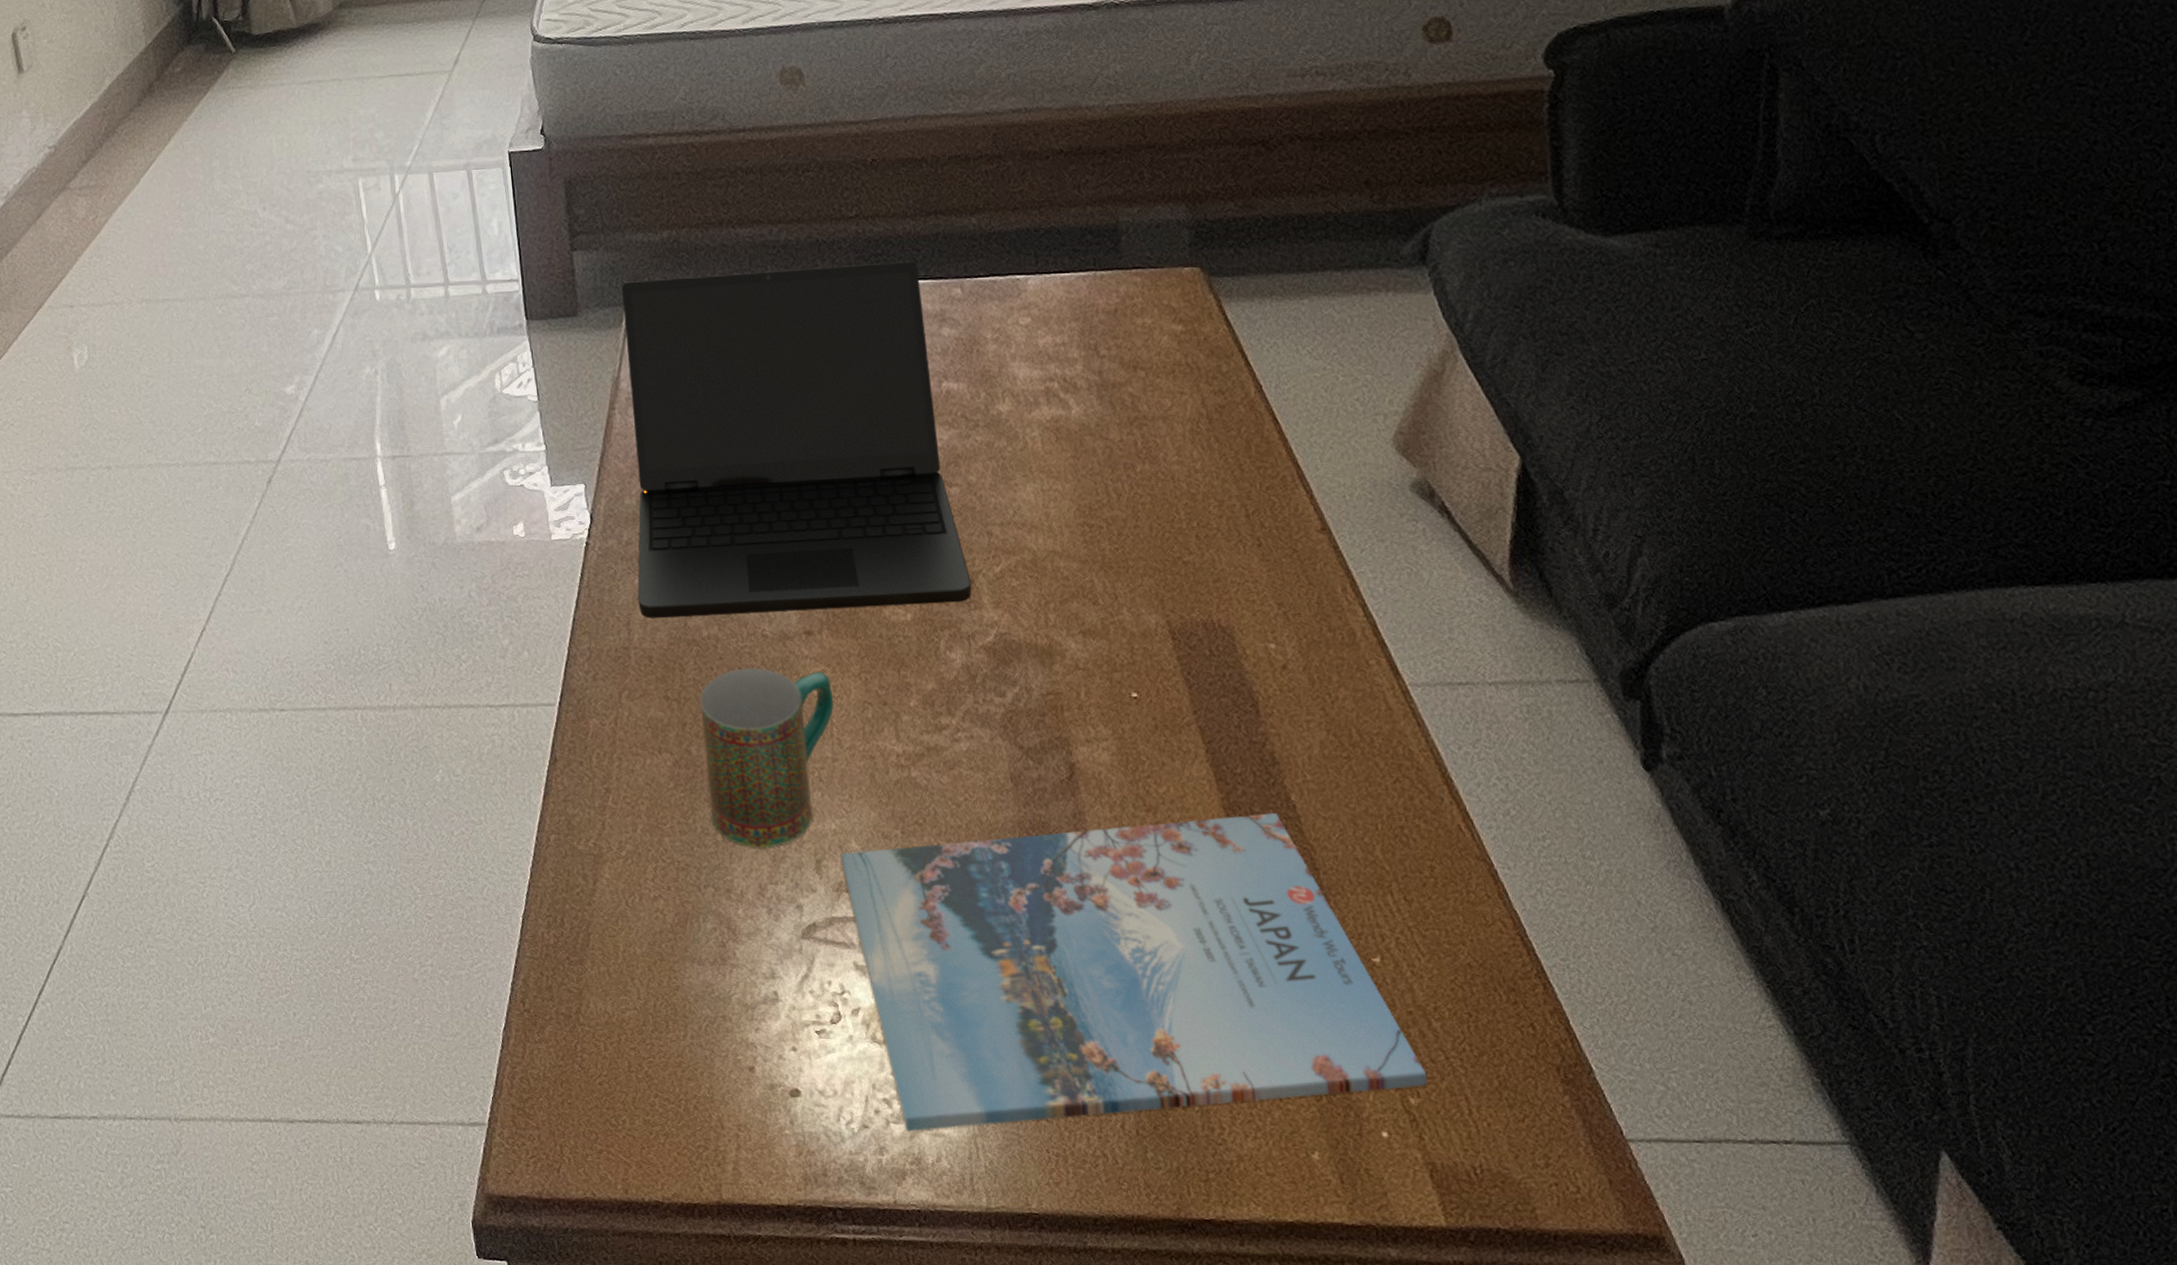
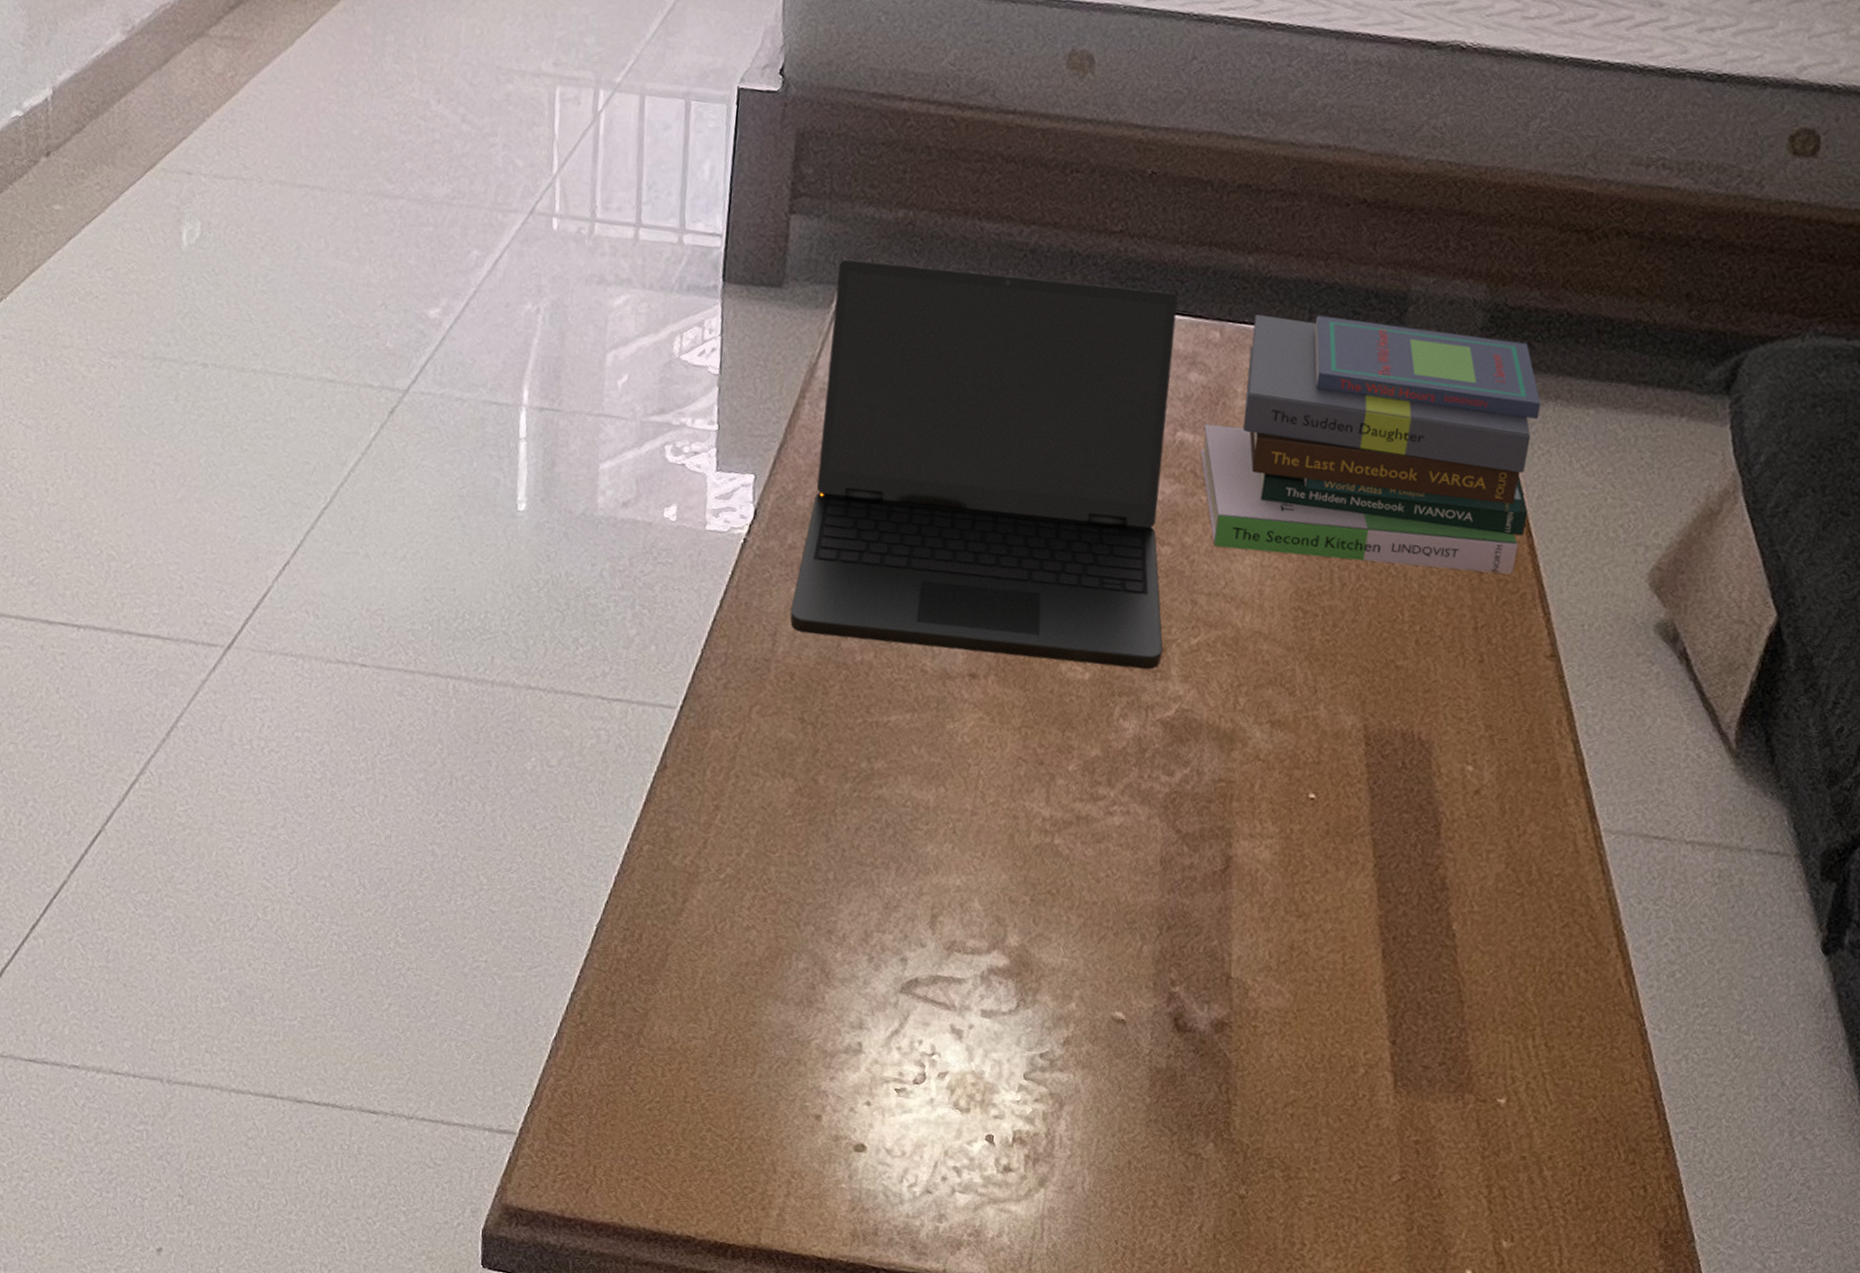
mug: present [700,667,834,848] -> none [826,701,987,894]
magazine: present [840,813,1428,1131] -> none [958,911,1526,1232]
books: none [964,251,1271,481] -> present [1200,314,1541,575]

